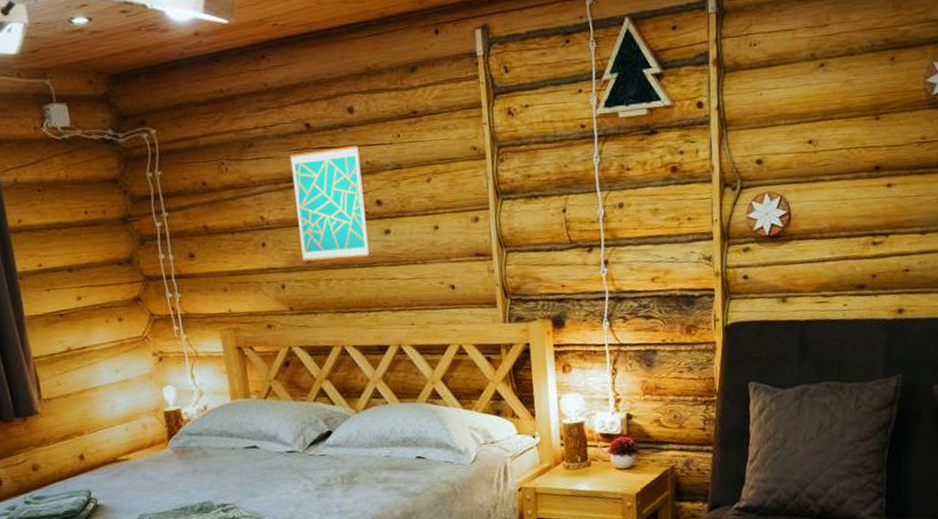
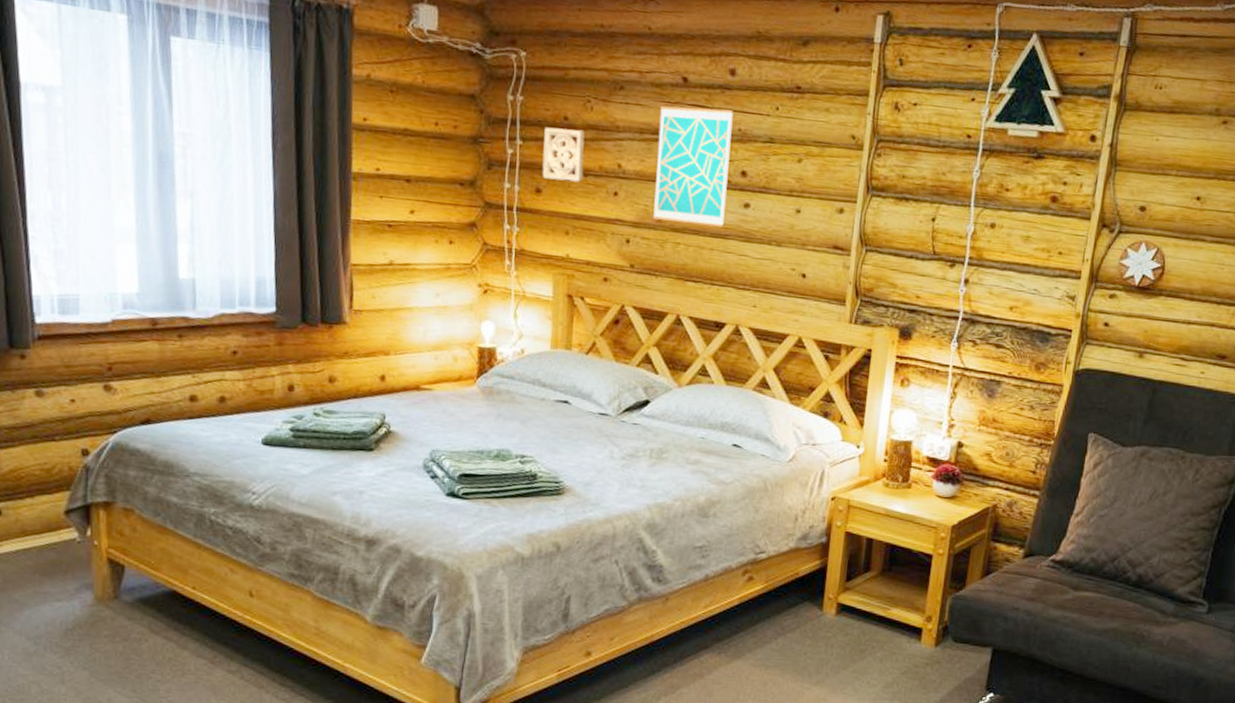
wall ornament: none [186,191,231,244] -> present [542,127,585,182]

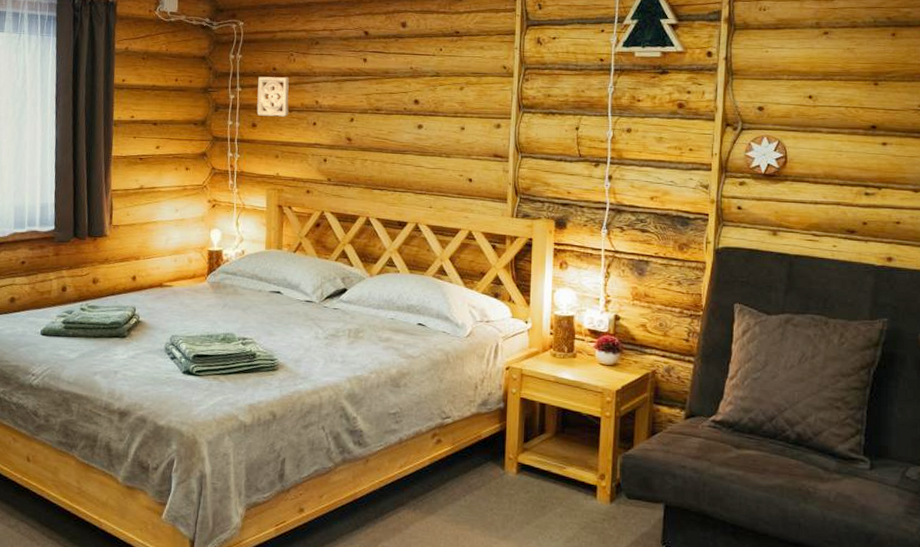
wall art: present [653,105,734,228] -> none [345,53,406,145]

